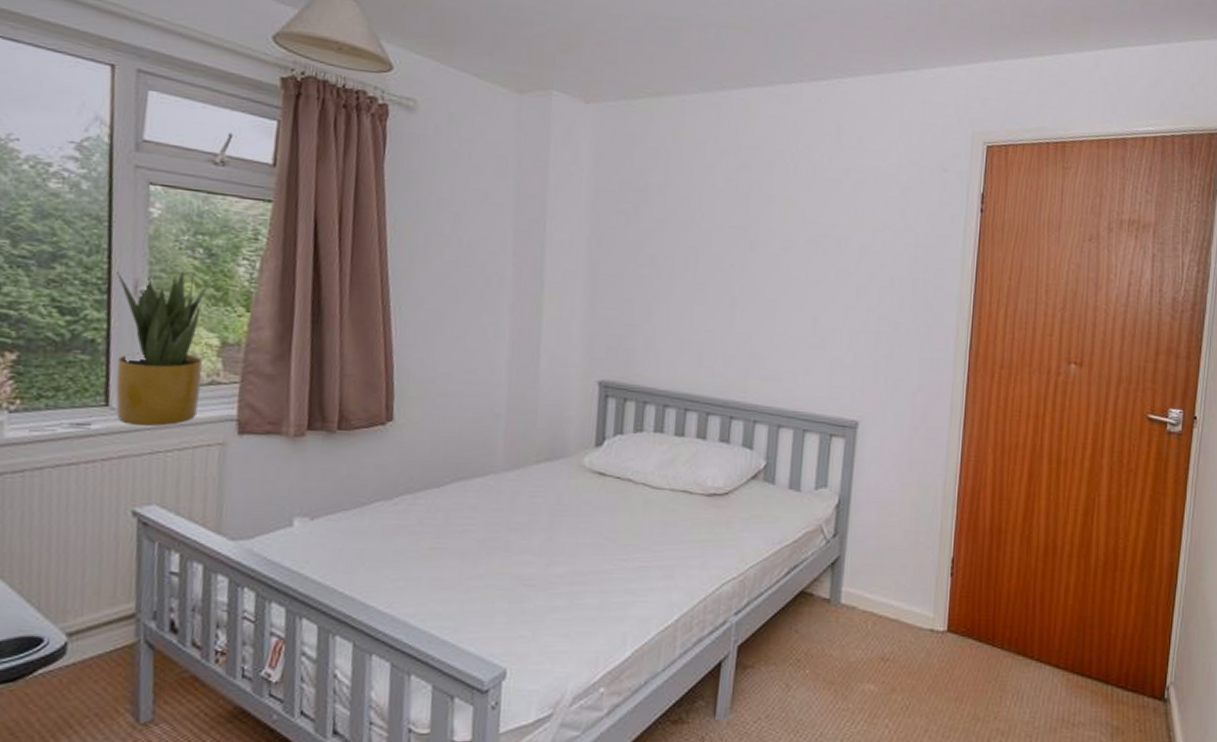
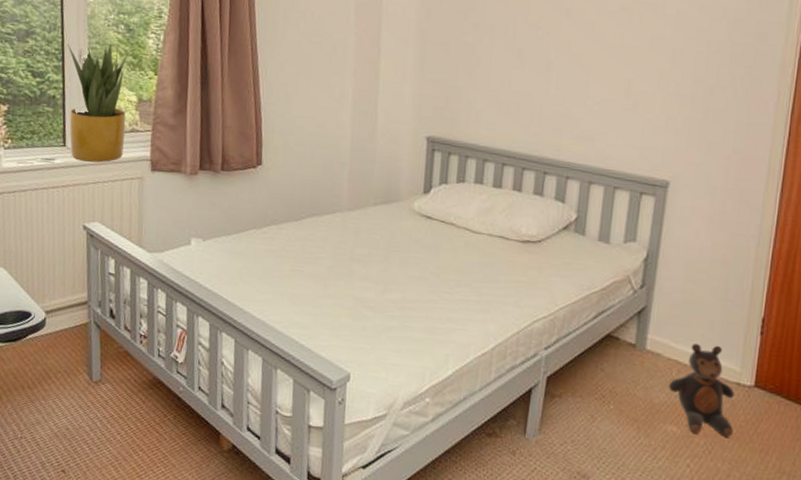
teddy bear: none [864,591,930,689] -> present [668,343,735,438]

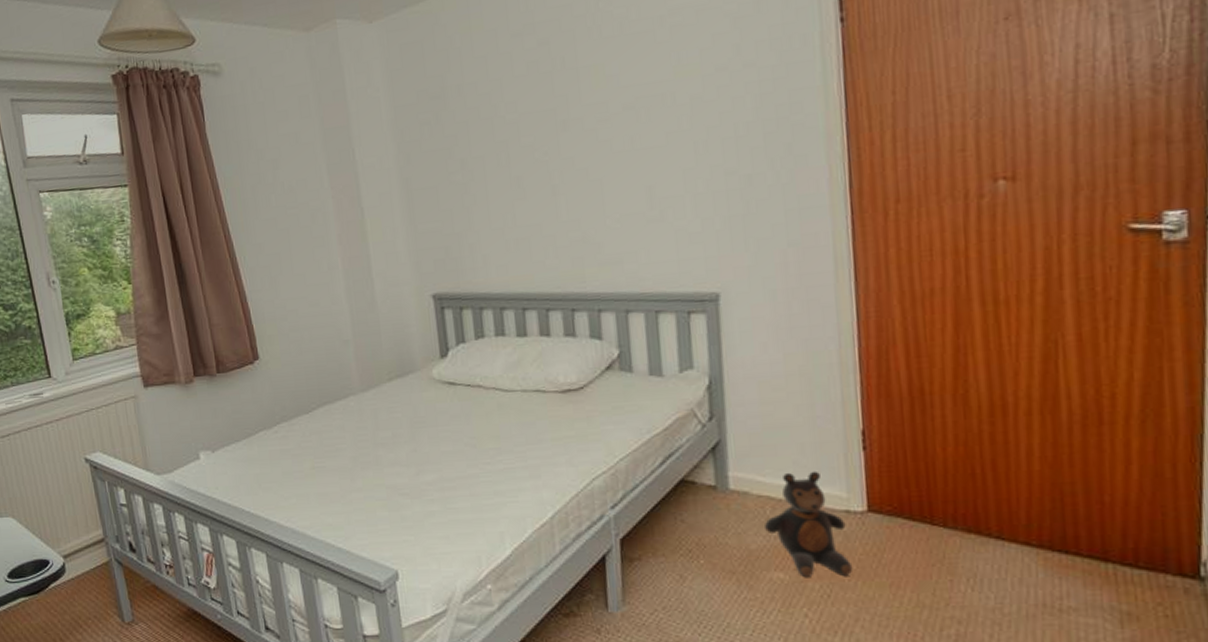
planter: present [68,41,132,162] -> none [33,256,111,390]

